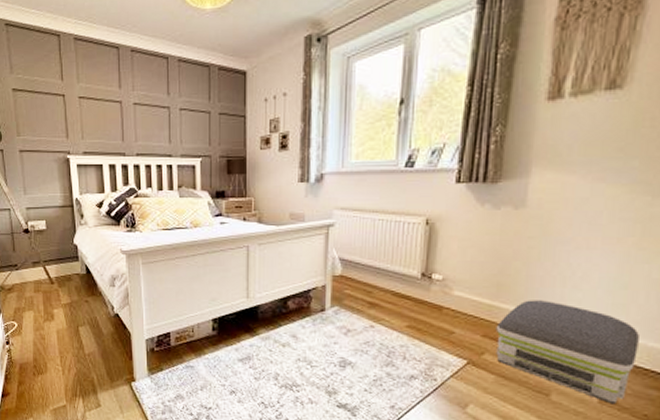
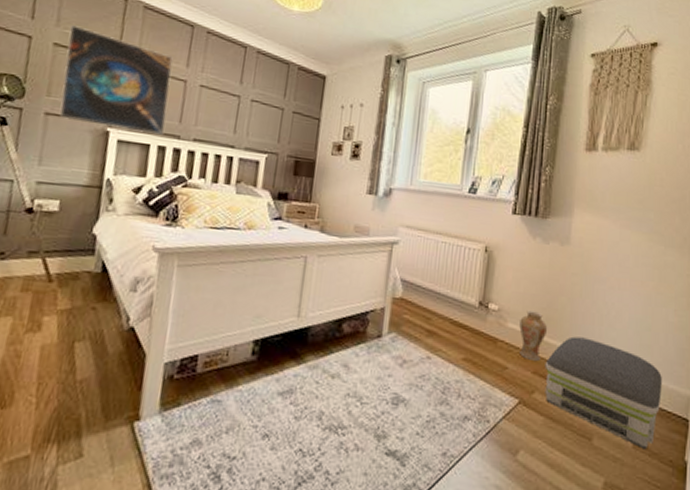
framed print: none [22,69,112,156] -> present [59,25,173,135]
vase: none [466,278,498,325] -> present [519,310,547,361]

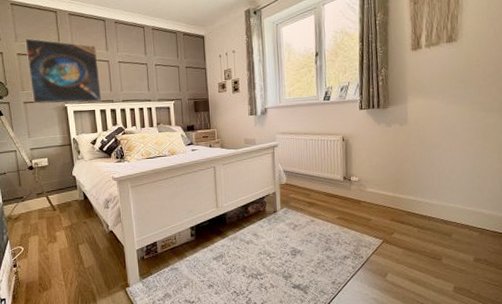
vase: present [519,310,547,361] -> none [376,177,398,212]
air purifier: present [545,336,662,450] -> none [399,190,493,261]

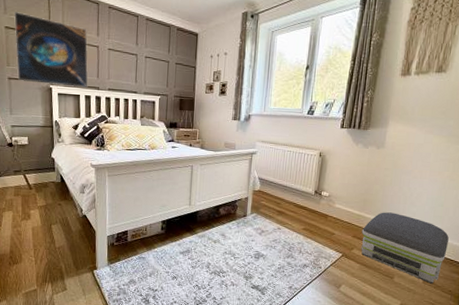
air purifier: none [399,190,493,261] -> present [361,212,449,284]

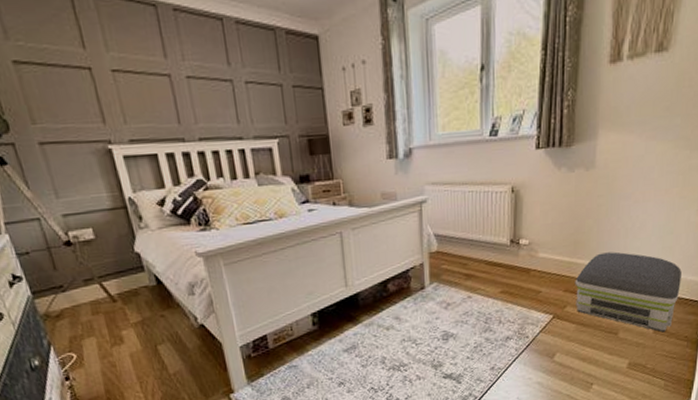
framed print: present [14,12,88,88] -> none [22,34,167,145]

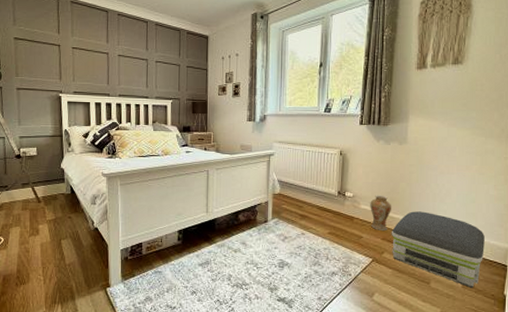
vase: none [550,238,575,281] -> present [370,195,391,230]

